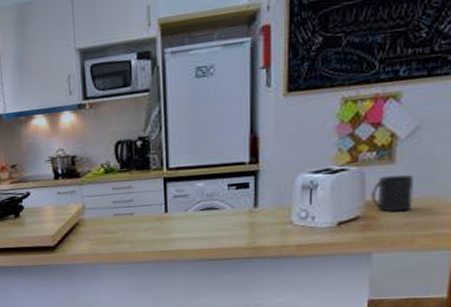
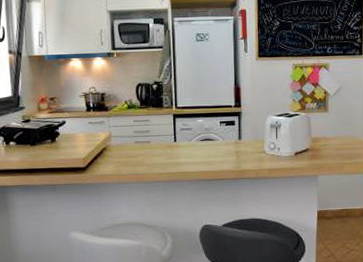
mug: present [371,174,413,212] -> none [315,120,341,146]

